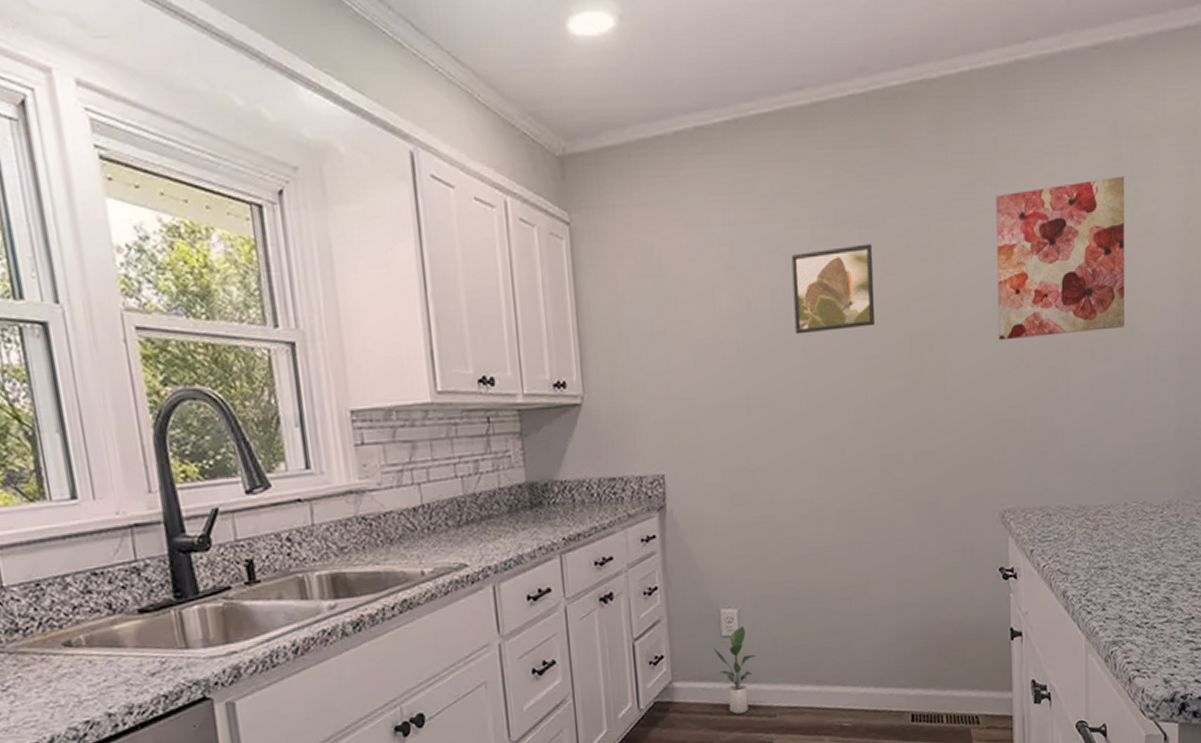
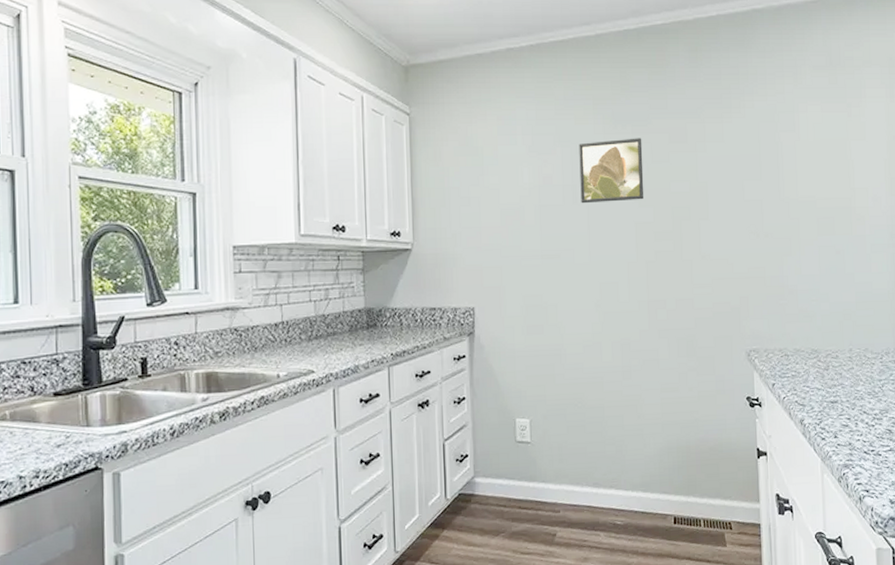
potted plant: present [713,626,757,714] -> none [509,434,545,508]
wall art: present [996,176,1125,341] -> none [738,95,844,216]

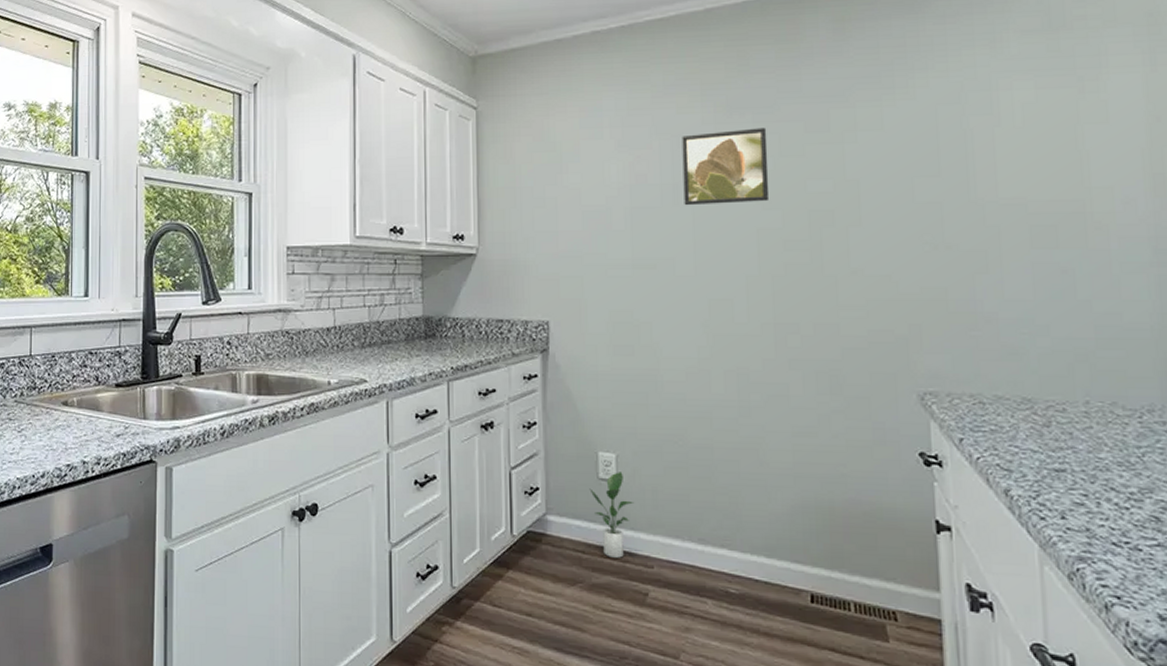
potted plant: none [509,434,545,508] -> present [589,472,635,558]

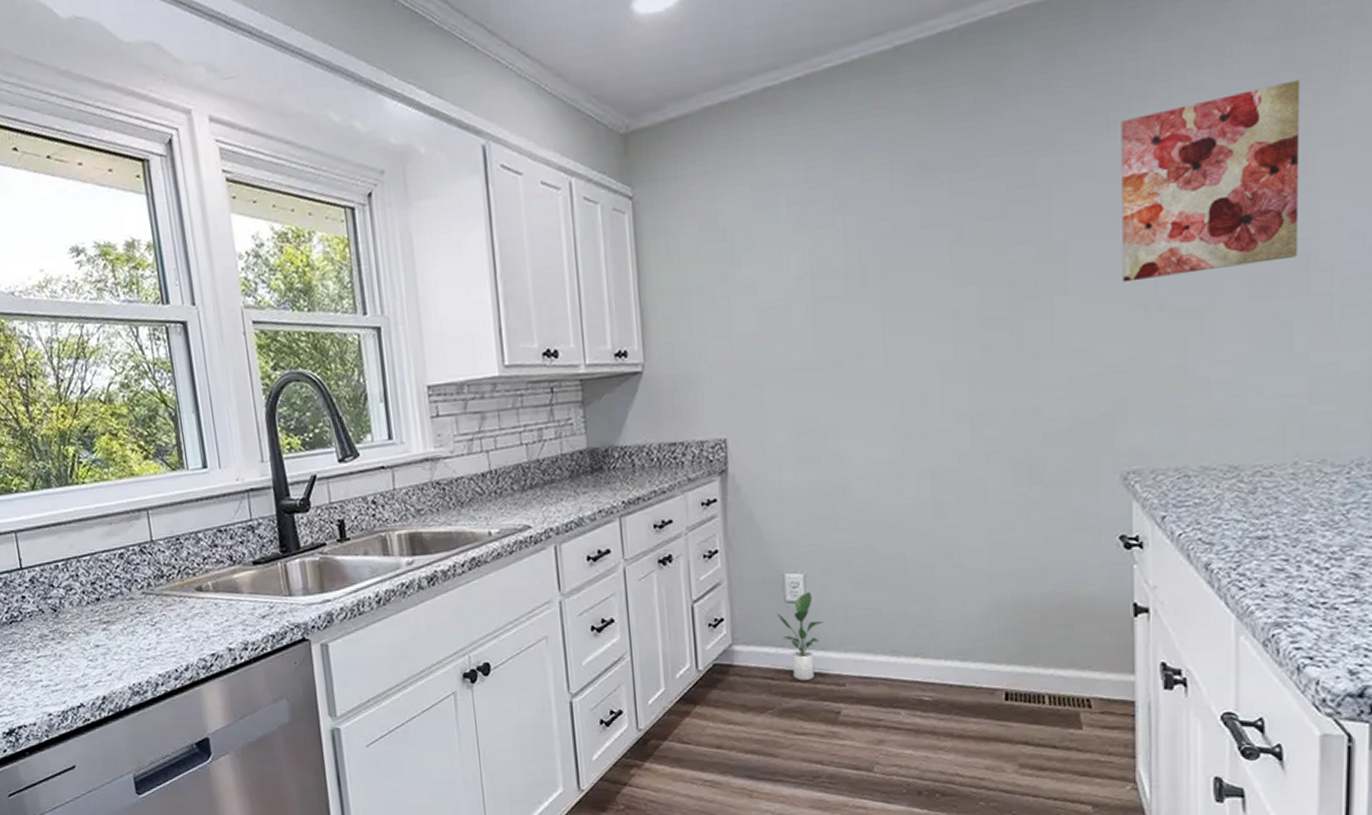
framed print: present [682,127,770,206] -> none [868,188,967,291]
wall art: none [905,66,1073,222] -> present [1121,79,1301,283]

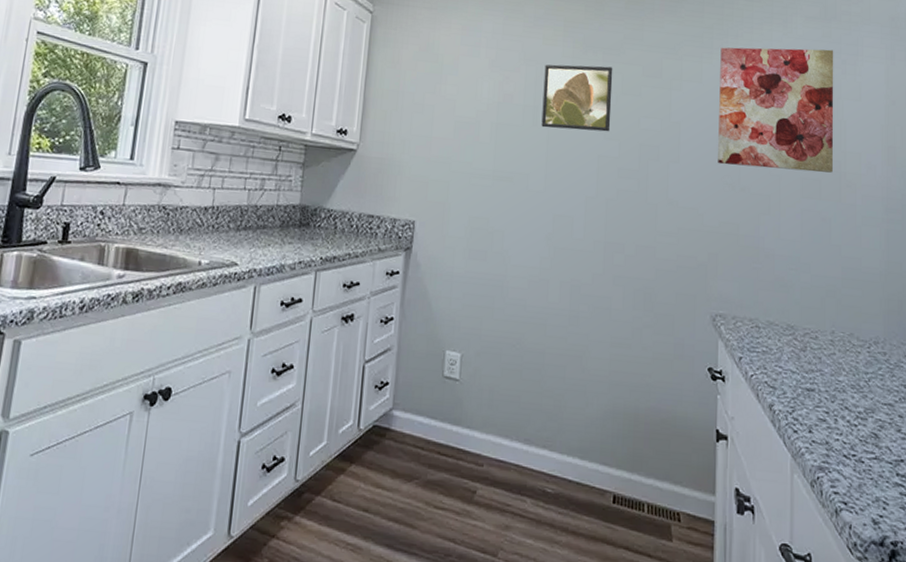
potted plant: present [777,592,825,681] -> none [434,371,473,455]
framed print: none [868,188,967,291] -> present [541,64,613,132]

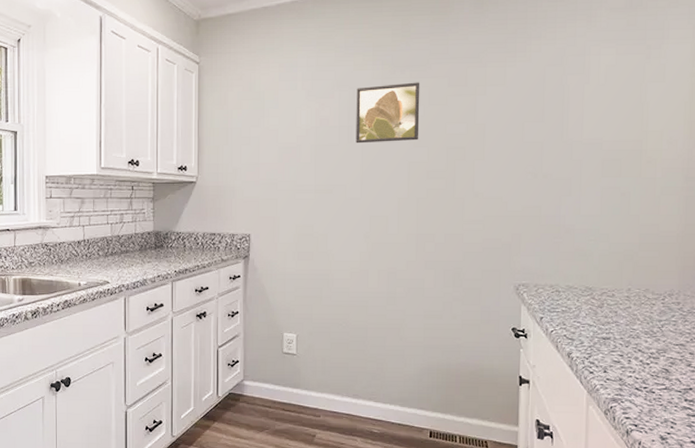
wall art: present [718,47,834,173] -> none [521,37,639,156]

